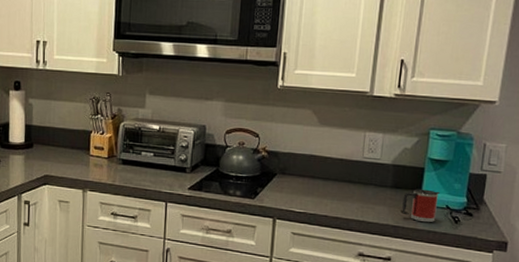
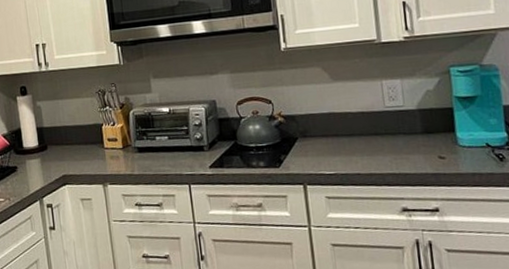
mug: present [402,189,440,223] -> none [437,129,478,165]

